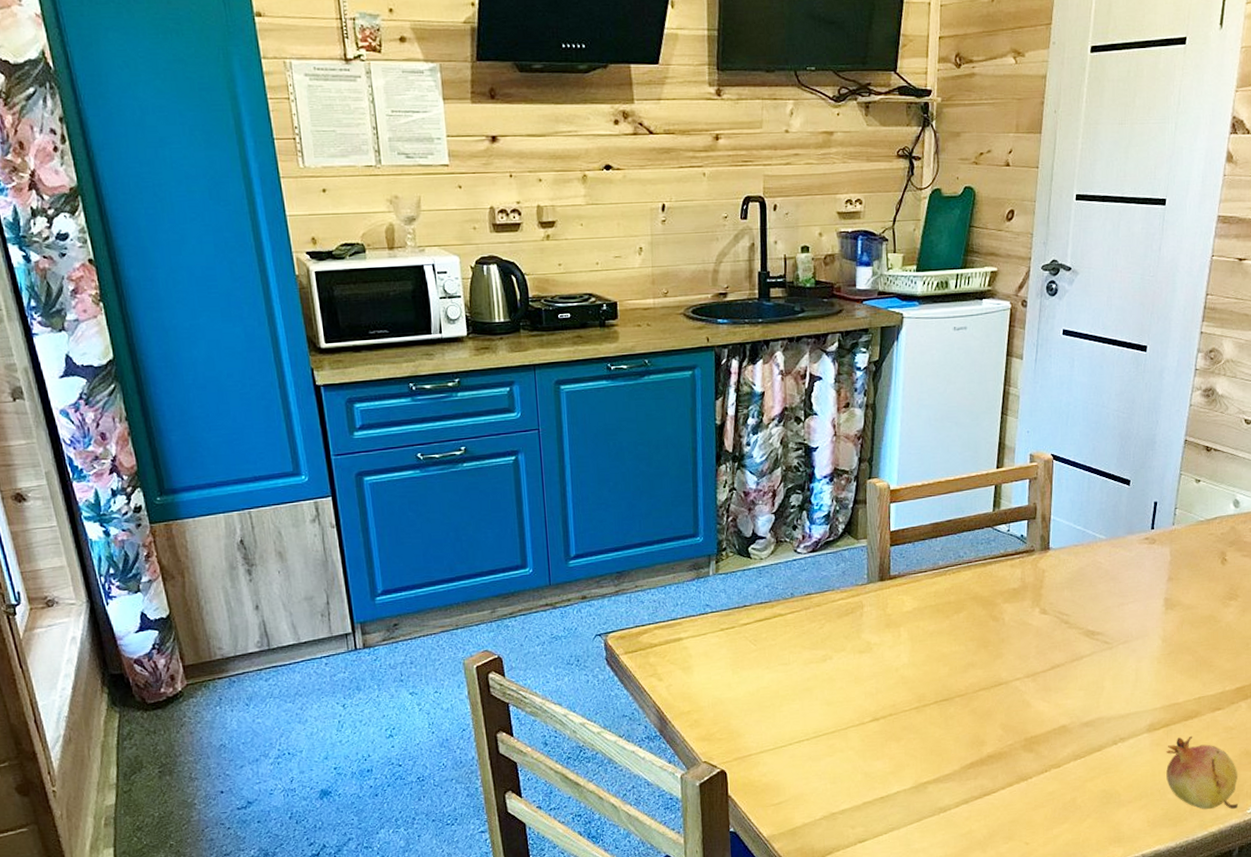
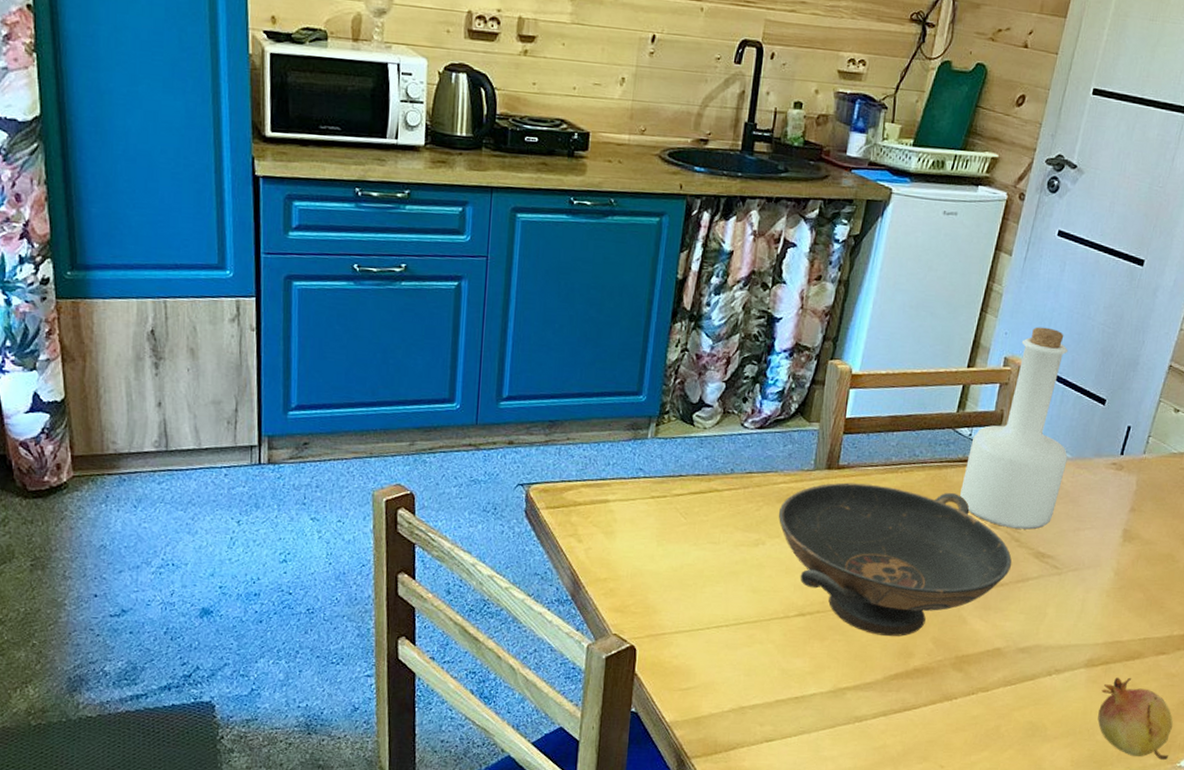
decorative bowl: none [840,586,1065,729] -> present [778,482,1012,636]
bottle: none [1007,421,1102,612] -> present [960,327,1069,530]

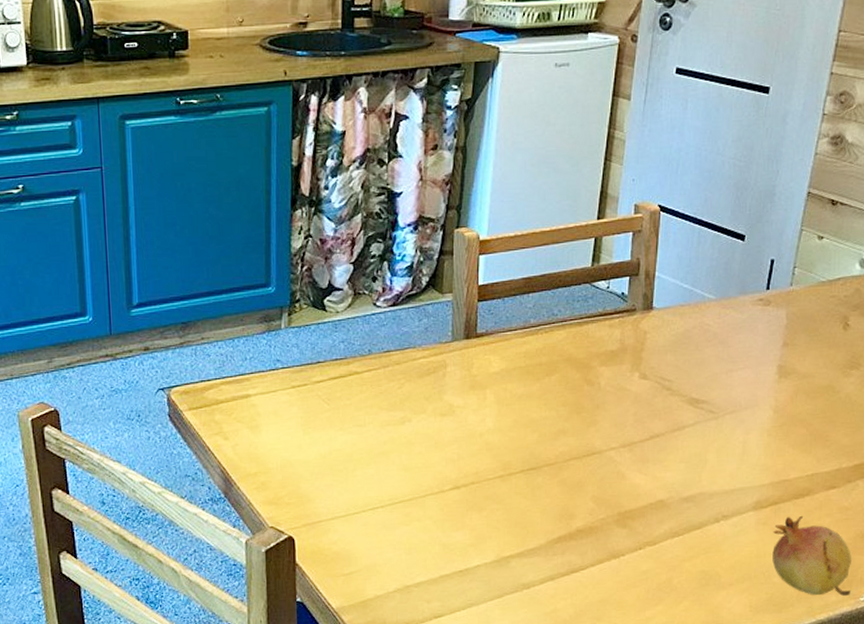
decorative bowl: present [778,482,1012,636] -> none [421,347,666,500]
bottle: present [960,327,1069,530] -> none [605,169,711,378]

